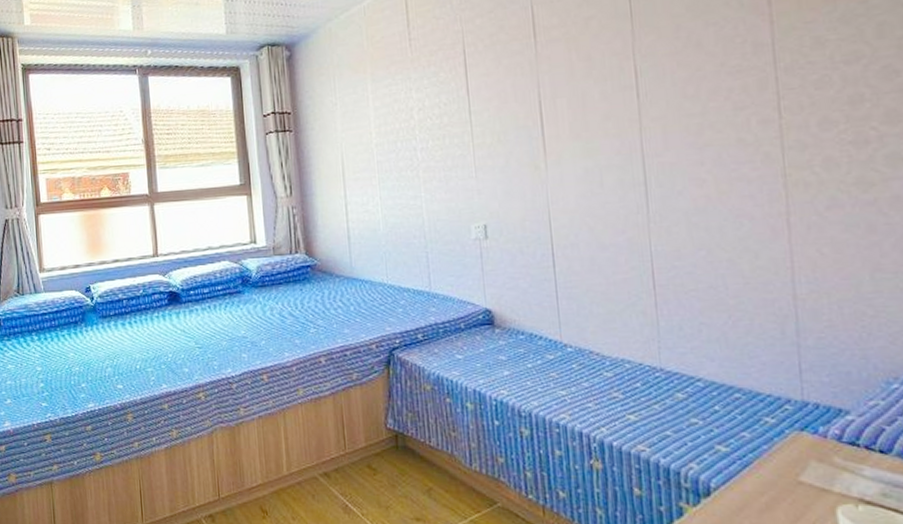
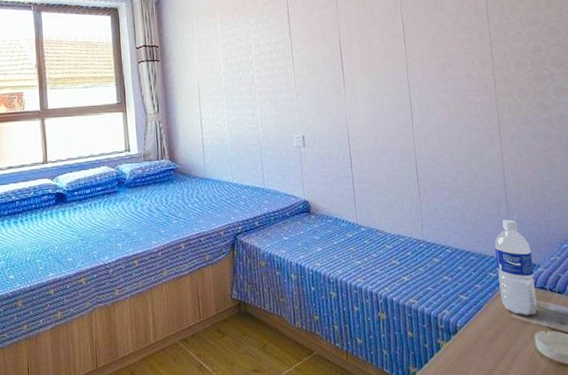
water bottle: none [774,344,843,481] -> present [494,219,537,316]

